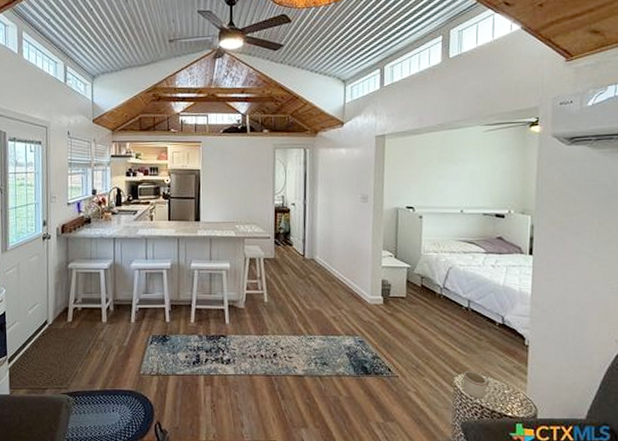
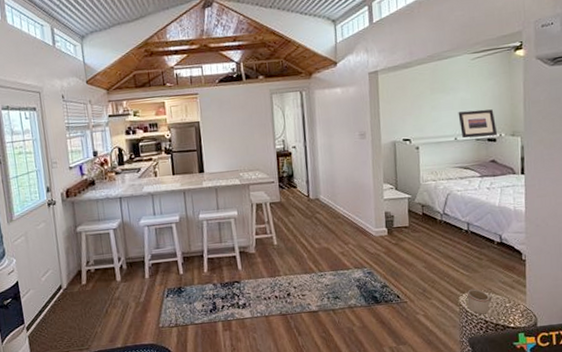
picture frame: none [466,183,507,212] -> present [458,109,498,138]

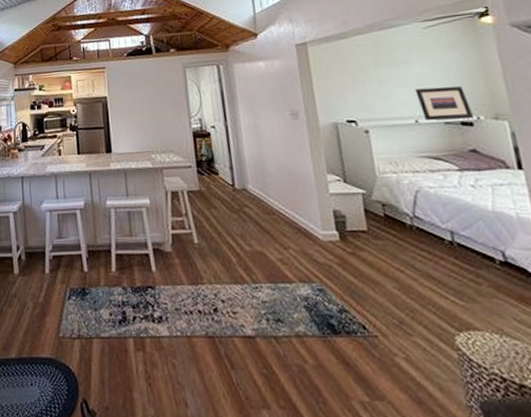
mug: present [467,289,493,315] -> none [465,326,508,367]

